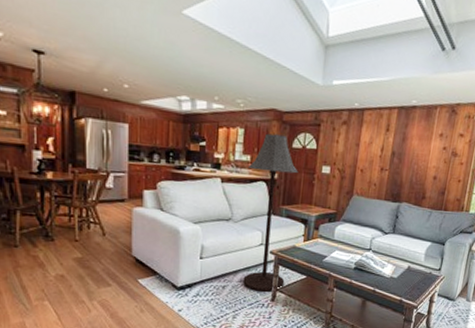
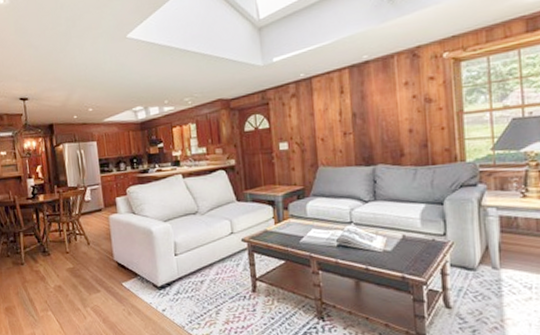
floor lamp: present [243,133,298,292] -> none [205,121,263,283]

